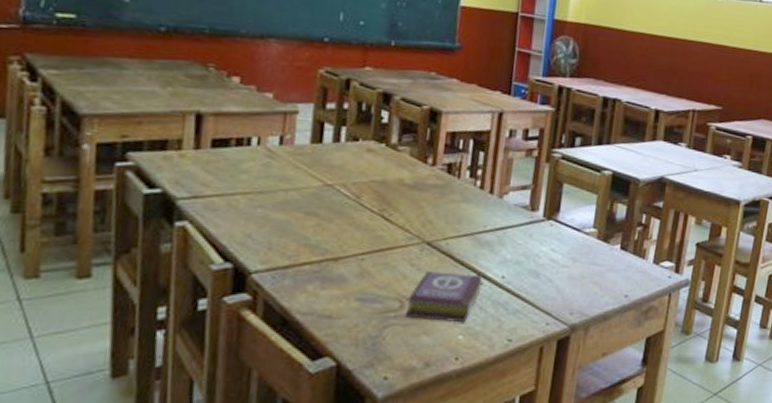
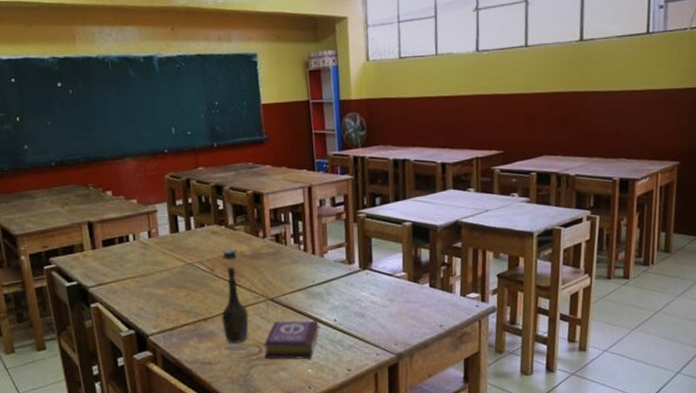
bottle: none [357,173,396,294] -> present [221,248,249,343]

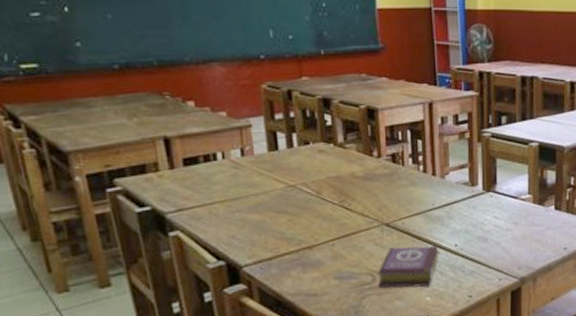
bottle: present [221,248,249,343] -> none [329,169,361,273]

